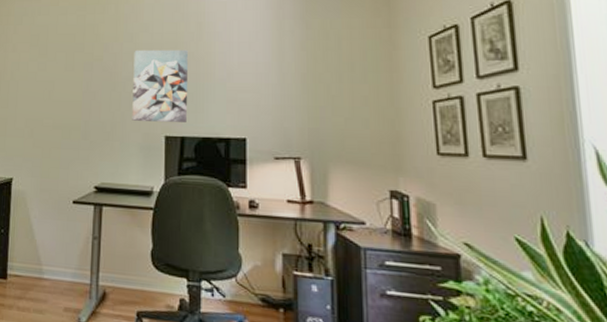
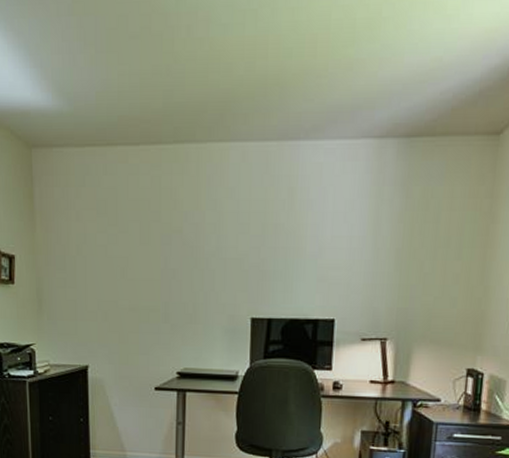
wall art: present [132,49,188,122] -> none [216,220,278,303]

